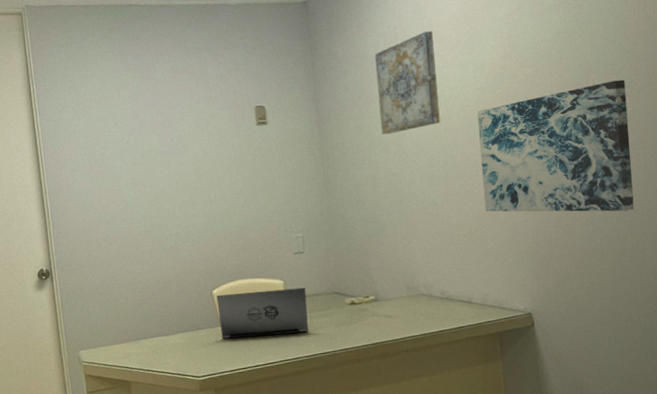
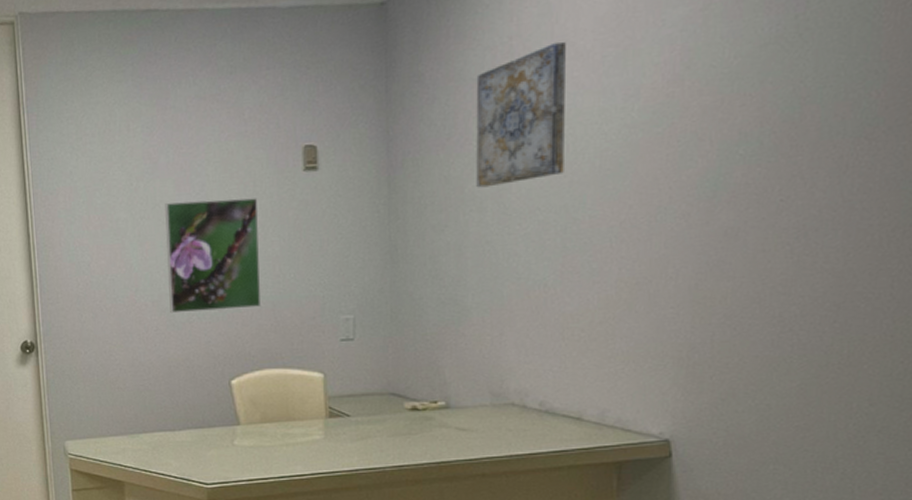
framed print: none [151,146,232,240] -> present [165,198,262,314]
laptop: present [216,287,309,339] -> none [236,384,353,442]
wall art: present [477,79,634,212] -> none [617,114,865,308]

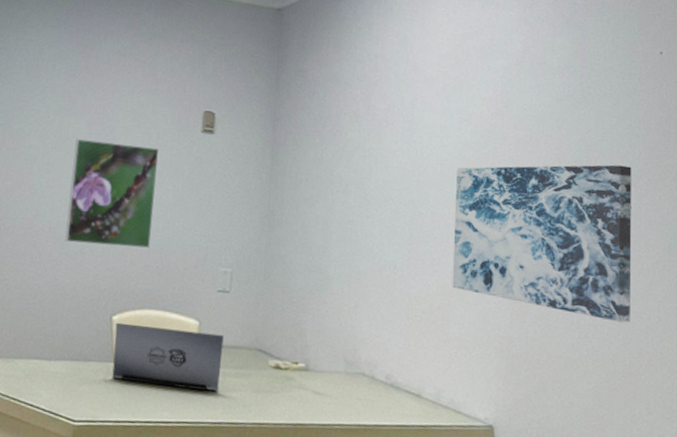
laptop: none [236,384,353,442] -> present [112,322,224,391]
wall art: present [476,41,566,188] -> none [343,66,417,174]
wall art: none [617,114,865,308] -> present [452,164,632,323]

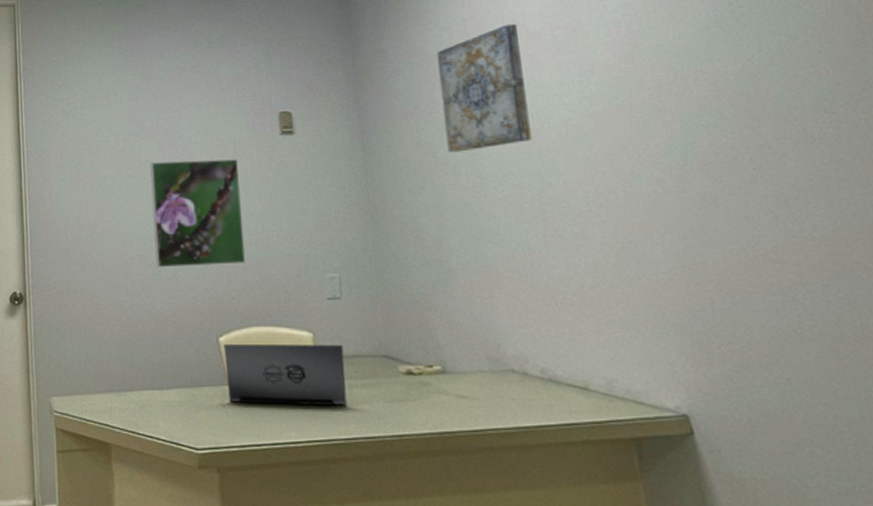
wall art: none [343,66,417,174] -> present [436,23,532,153]
wall art: present [452,164,632,323] -> none [586,90,853,277]

